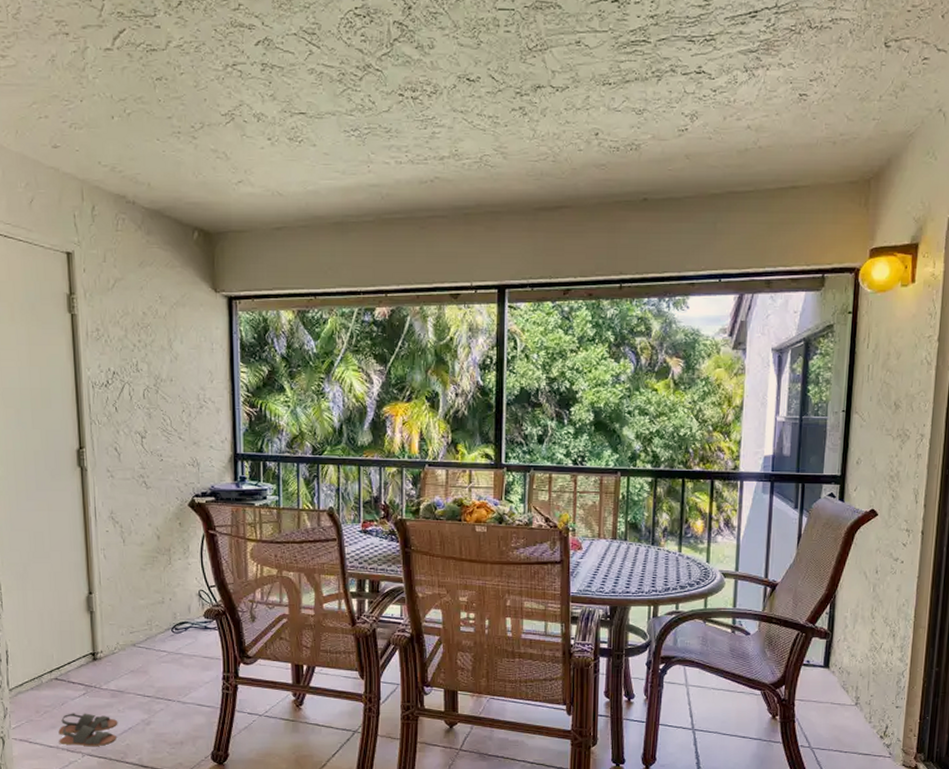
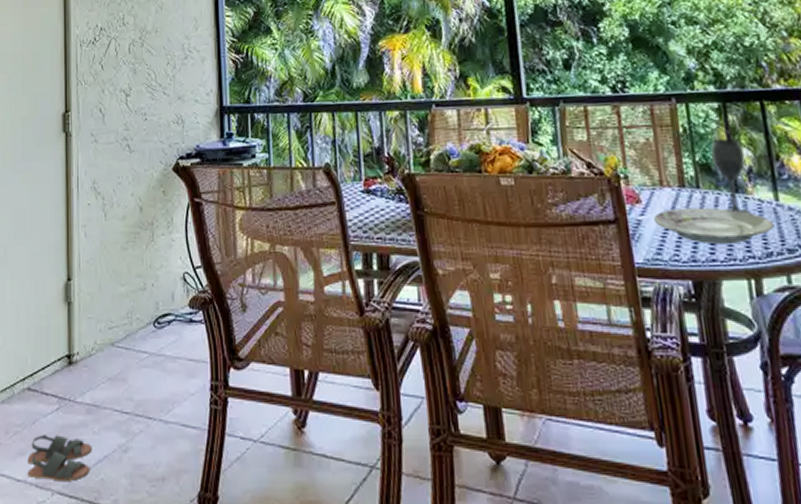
plate: none [589,554,674,582] -> present [653,207,775,245]
wine glass: none [639,506,664,561] -> present [710,139,752,215]

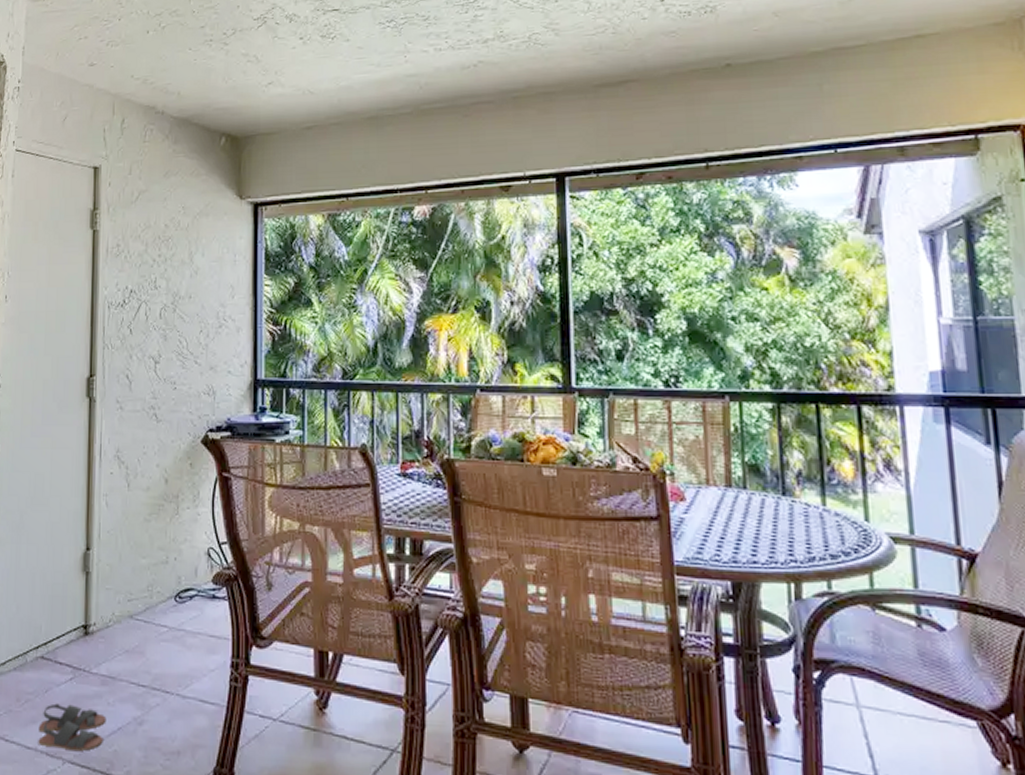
plate: present [653,207,775,245] -> none [696,508,819,548]
wine glass: present [710,139,752,215] -> none [761,441,798,518]

